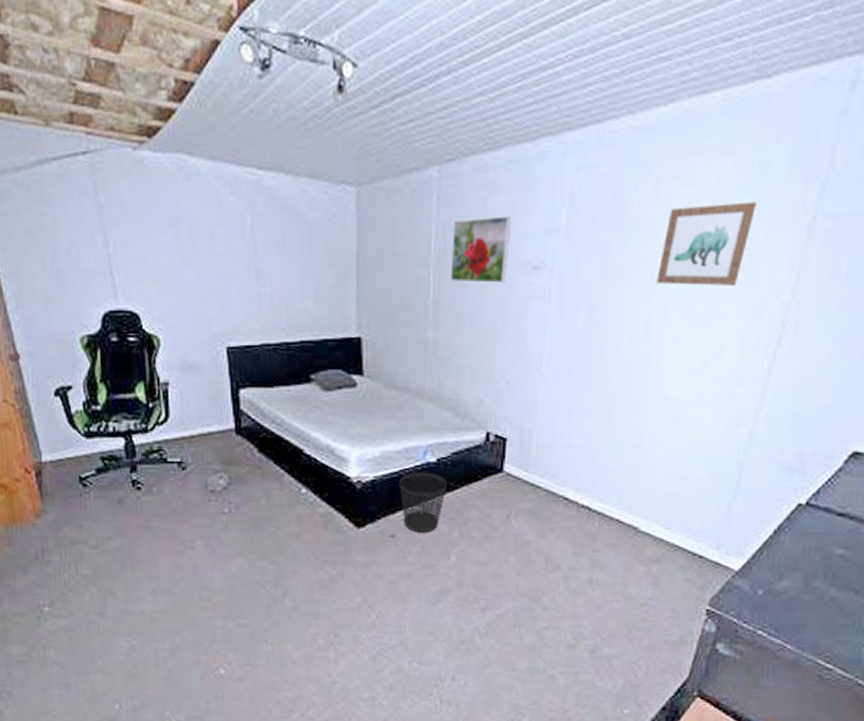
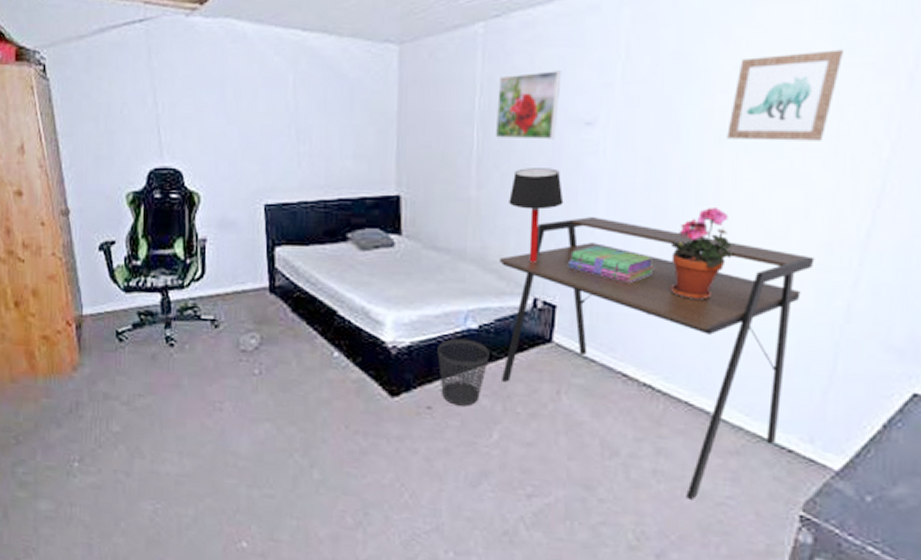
desk: none [456,356,726,602] -> present [500,217,815,499]
table lamp: none [463,310,514,399] -> present [509,168,564,263]
stack of books: none [517,383,592,416] -> present [568,246,654,283]
potted plant: none [605,347,660,429] -> present [670,208,734,300]

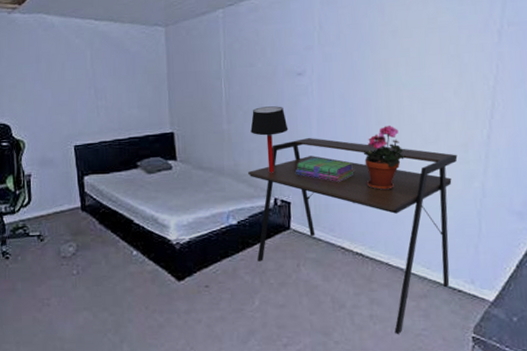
wastebasket: present [437,338,490,406] -> none [209,232,247,283]
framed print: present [494,70,562,140] -> none [236,39,278,88]
wall art: present [726,49,843,141] -> none [390,17,457,79]

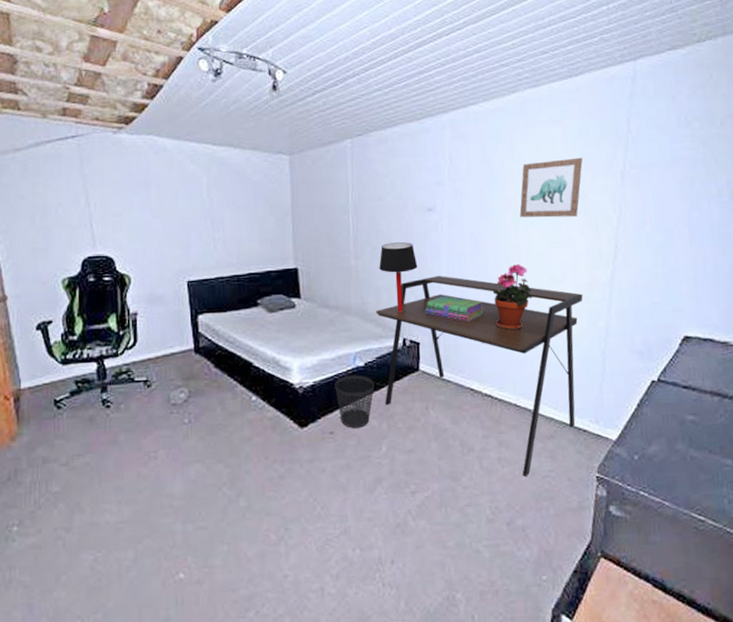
wastebasket: none [209,232,247,283] -> present [335,375,375,428]
wall art: none [390,17,457,79] -> present [519,157,583,218]

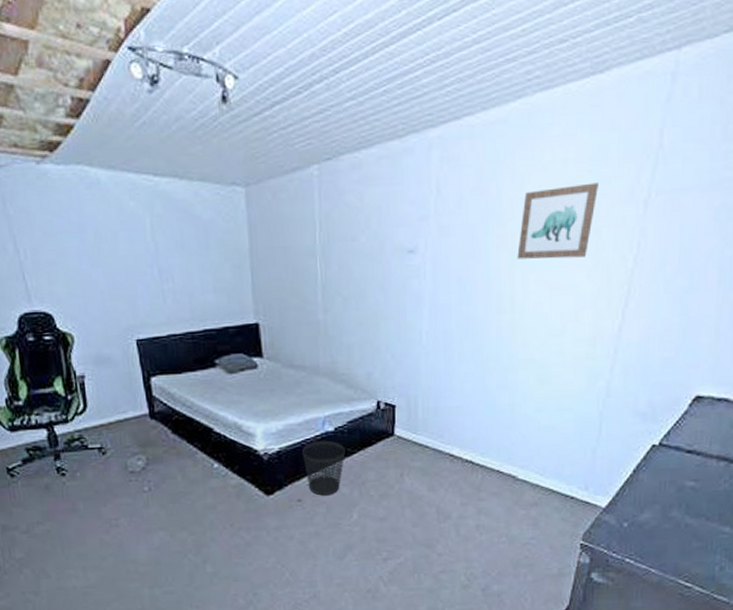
desk: present [376,276,583,476] -> none [347,330,584,544]
table lamp: present [379,242,418,312] -> none [351,291,396,372]
stack of books: present [425,296,484,322] -> none [402,353,469,382]
potted plant: present [492,264,534,330] -> none [480,315,527,390]

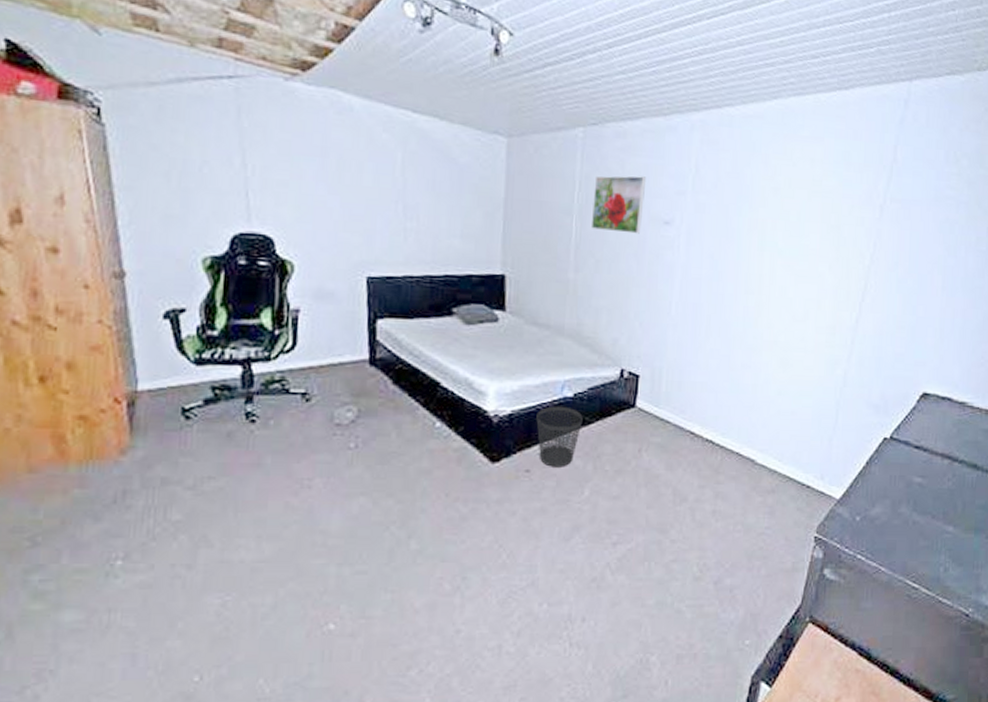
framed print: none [334,206,387,268] -> present [590,176,647,234]
wall art: present [517,182,598,259] -> none [766,182,841,250]

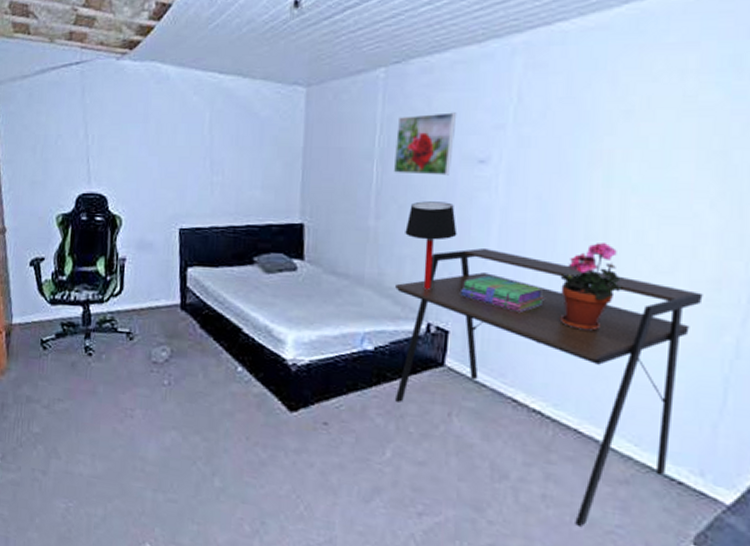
wastebasket: present [536,406,583,467] -> none [334,358,384,424]
desk: none [593,300,824,532] -> present [395,248,703,526]
table lamp: none [601,256,647,338] -> present [405,201,457,290]
stack of books: none [649,325,715,356] -> present [461,276,544,312]
potted plant: none [726,296,771,370] -> present [559,243,623,331]

